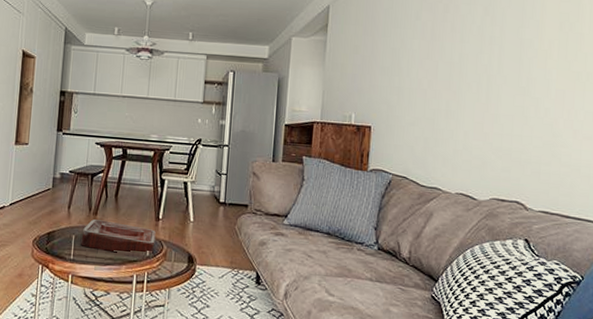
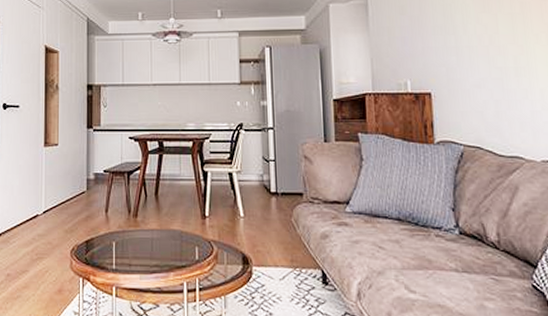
decorative tray: present [81,219,156,254] -> none [122,222,204,258]

